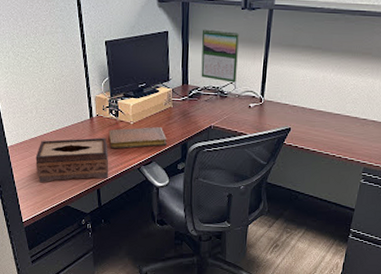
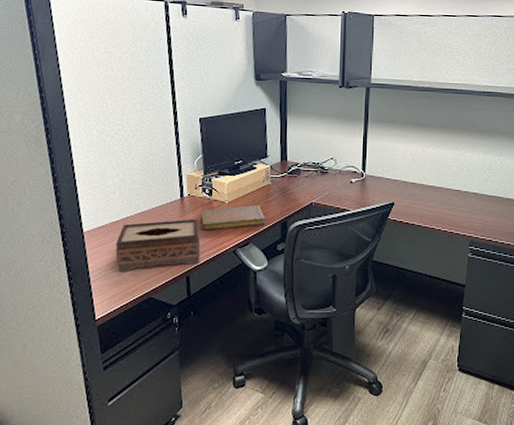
calendar: present [201,28,239,83] -> none [300,105,338,158]

